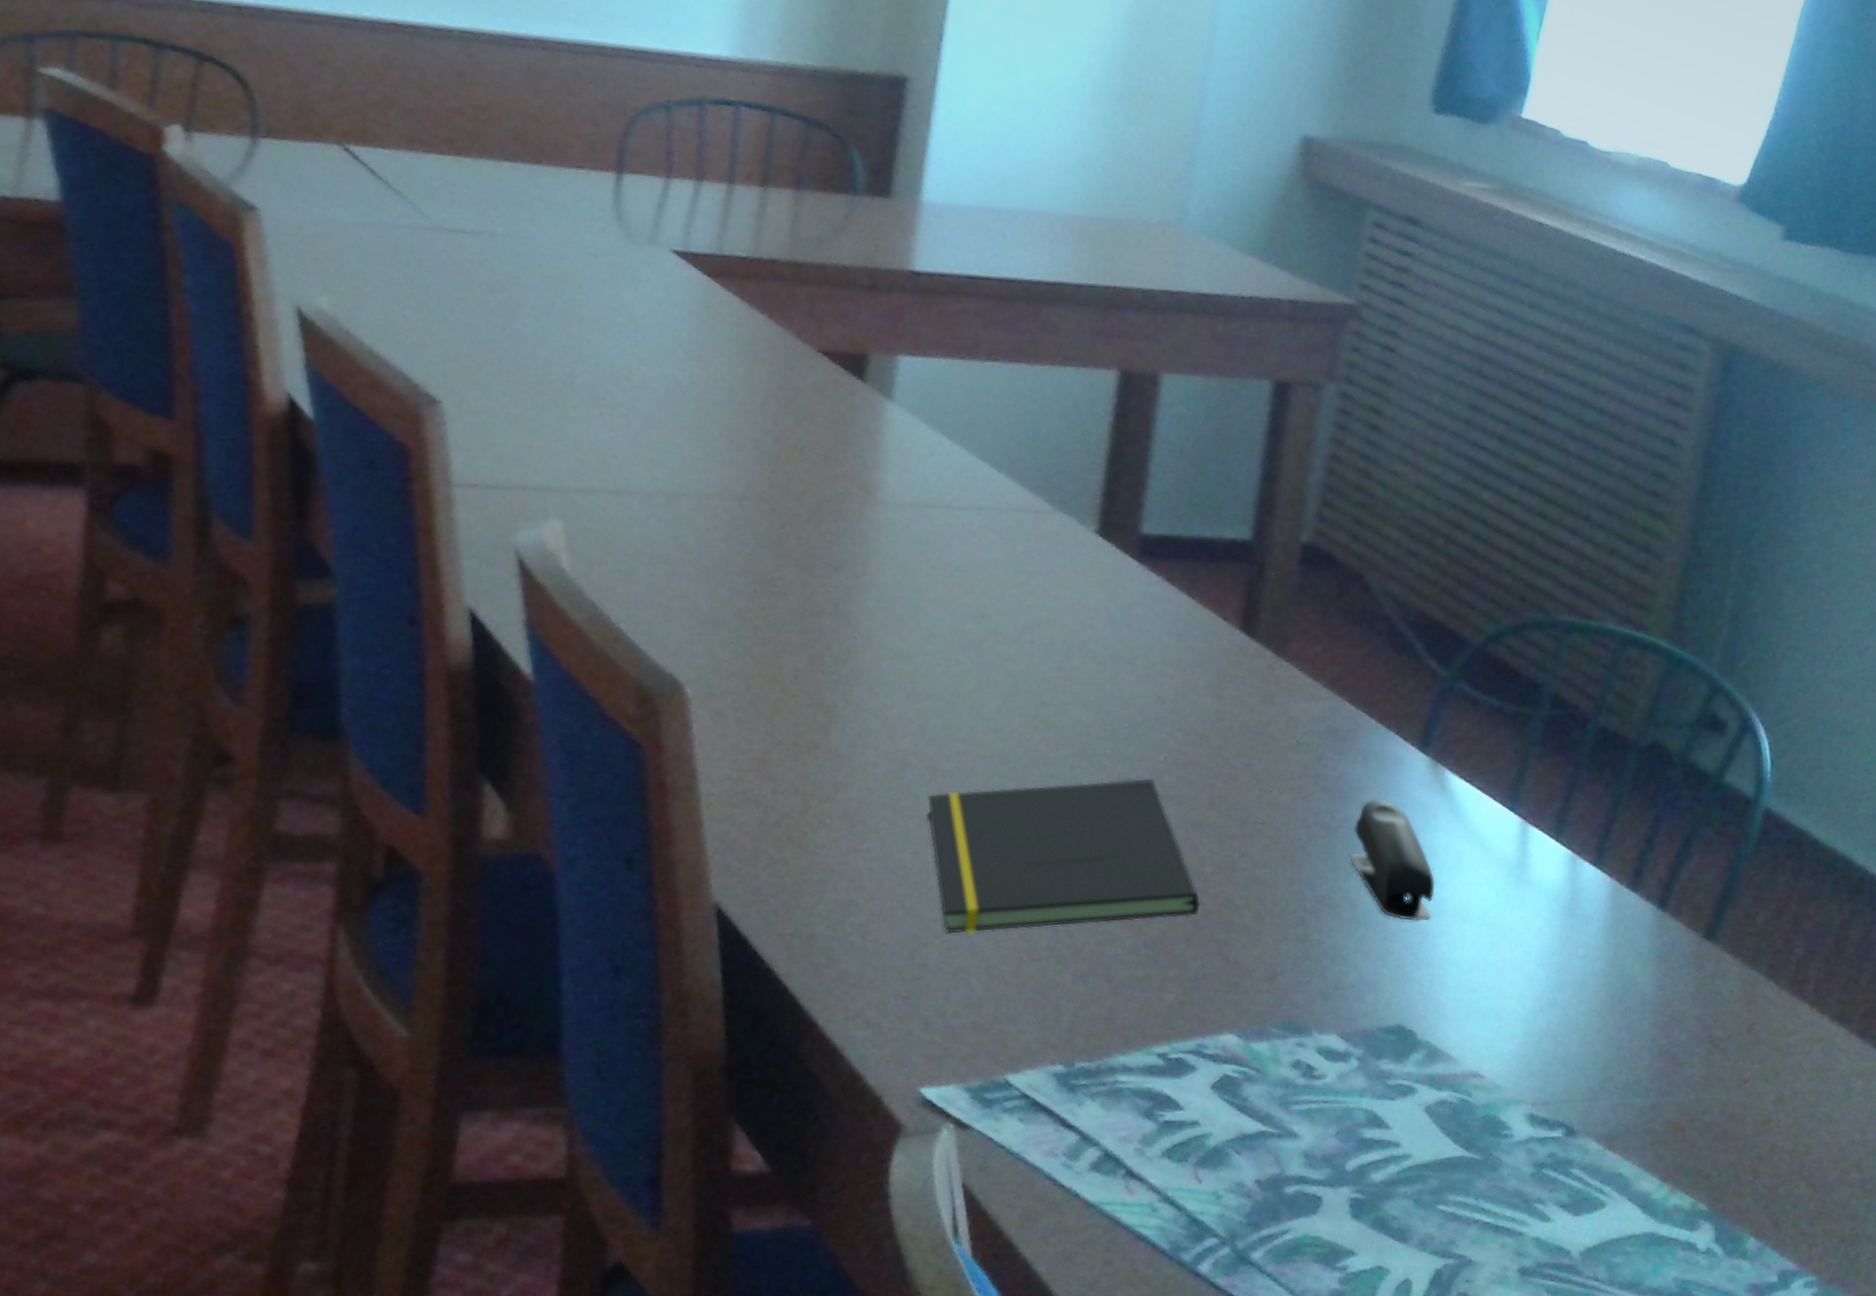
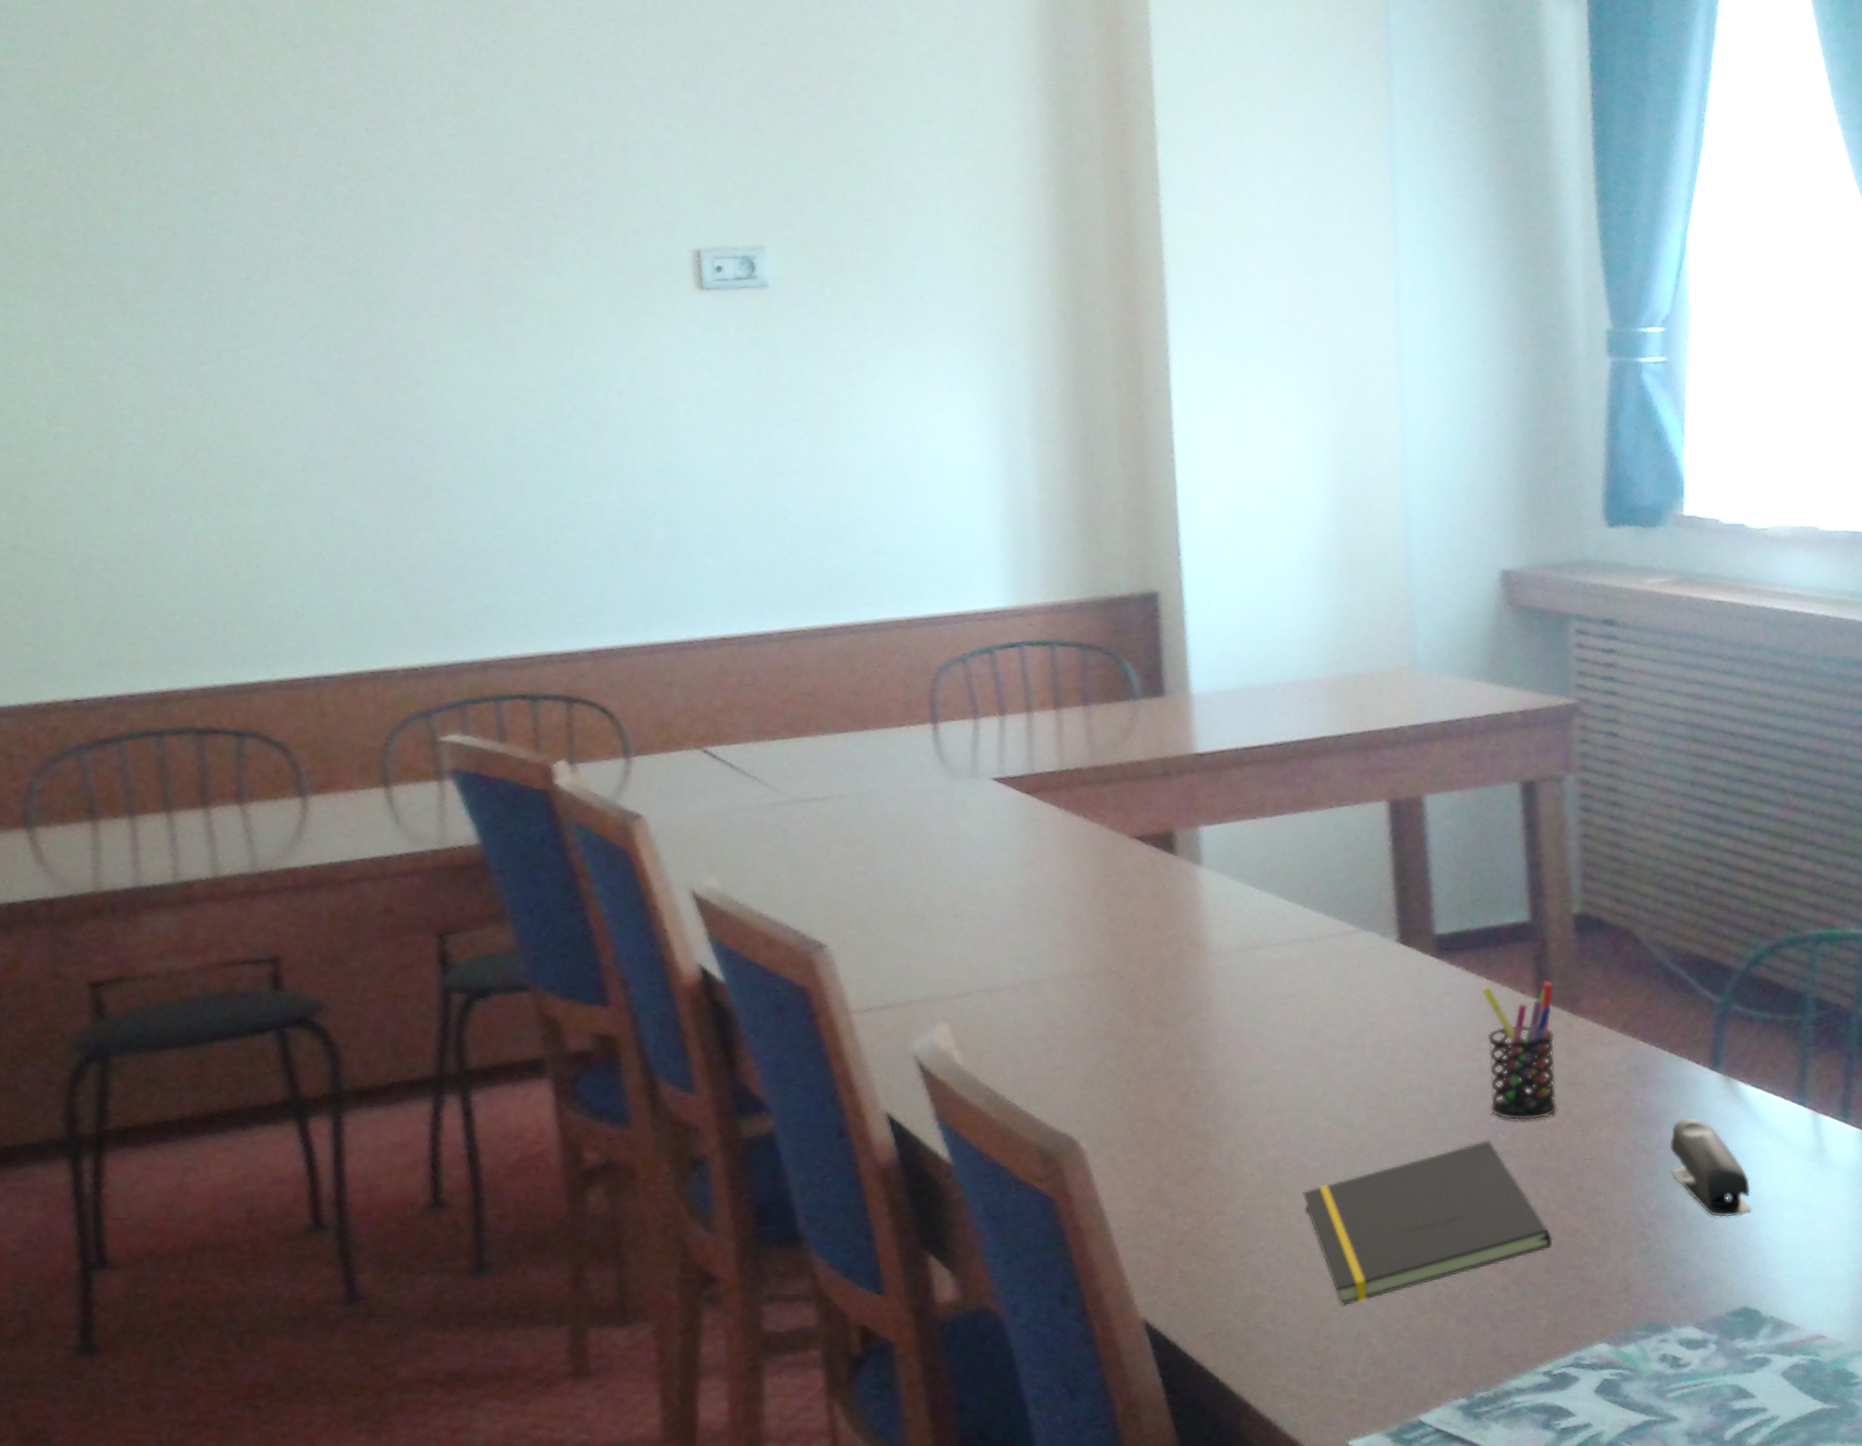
pen holder: none [1161,604,1262,767] -> present [1481,980,1558,1121]

